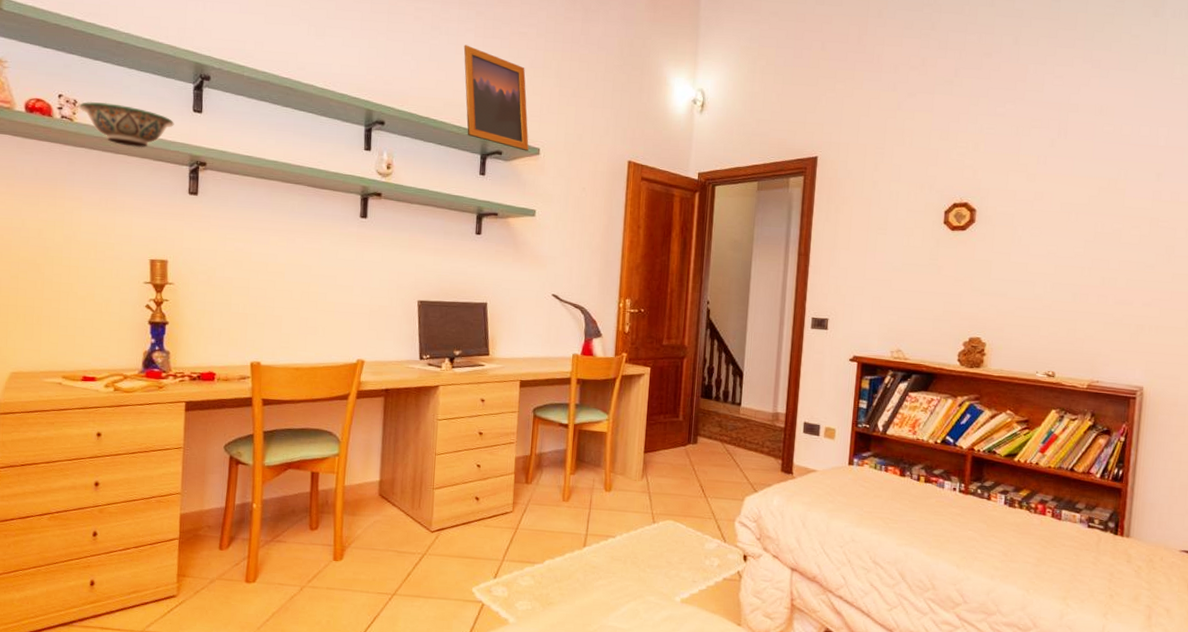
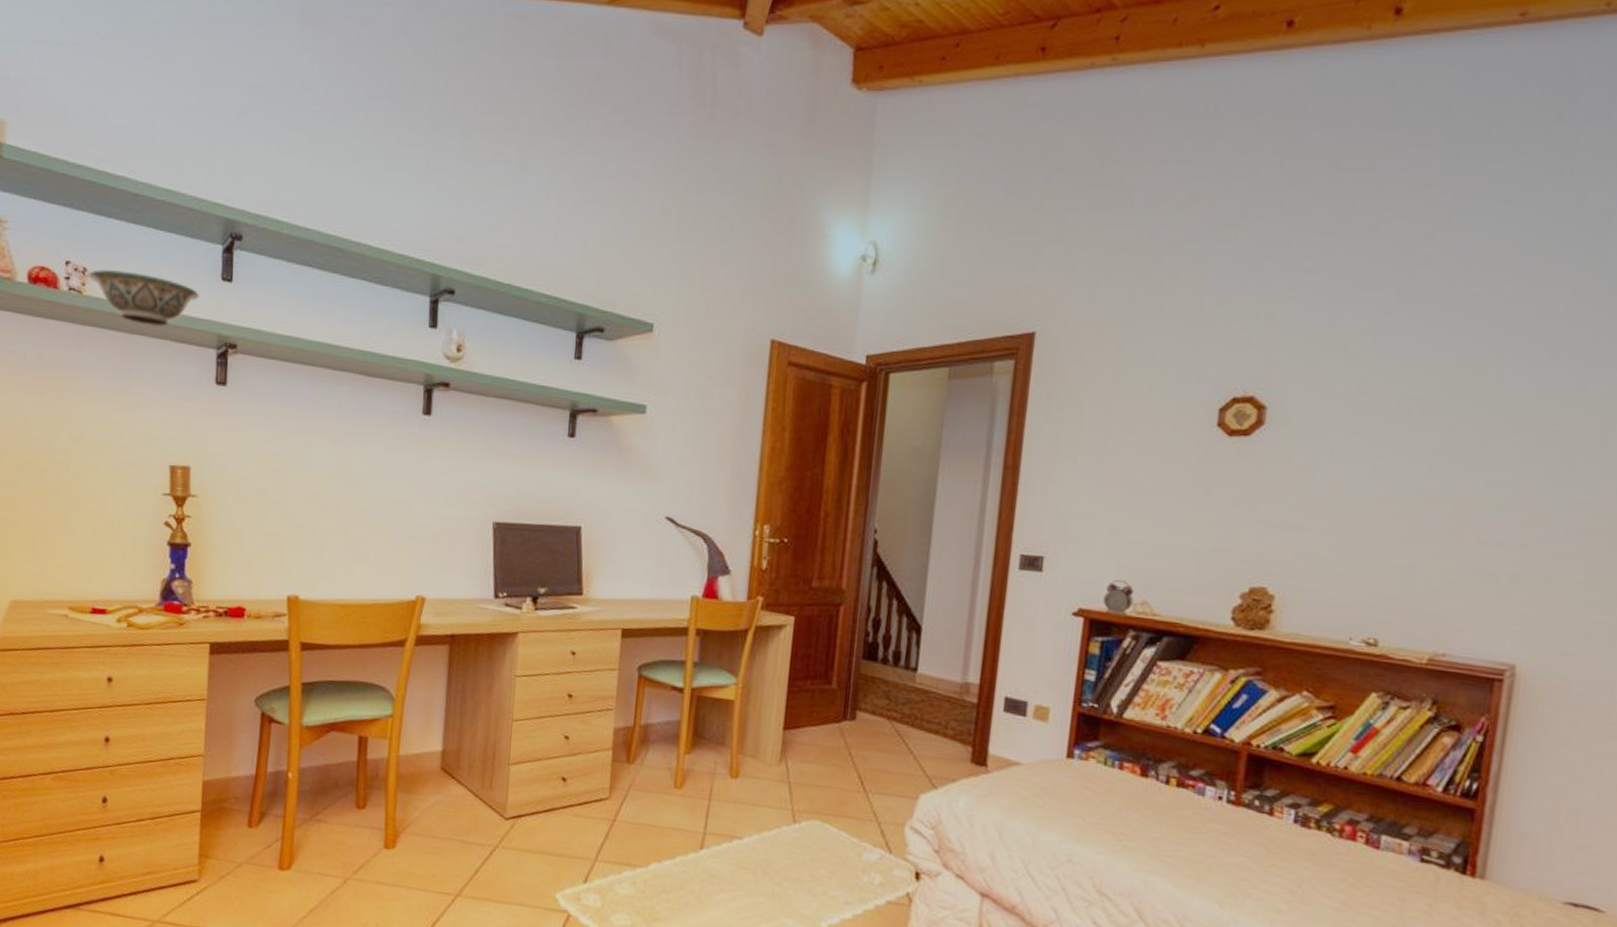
picture frame: present [463,45,529,151] -> none [556,188,640,328]
alarm clock: none [870,334,892,359] -> present [1103,580,1134,615]

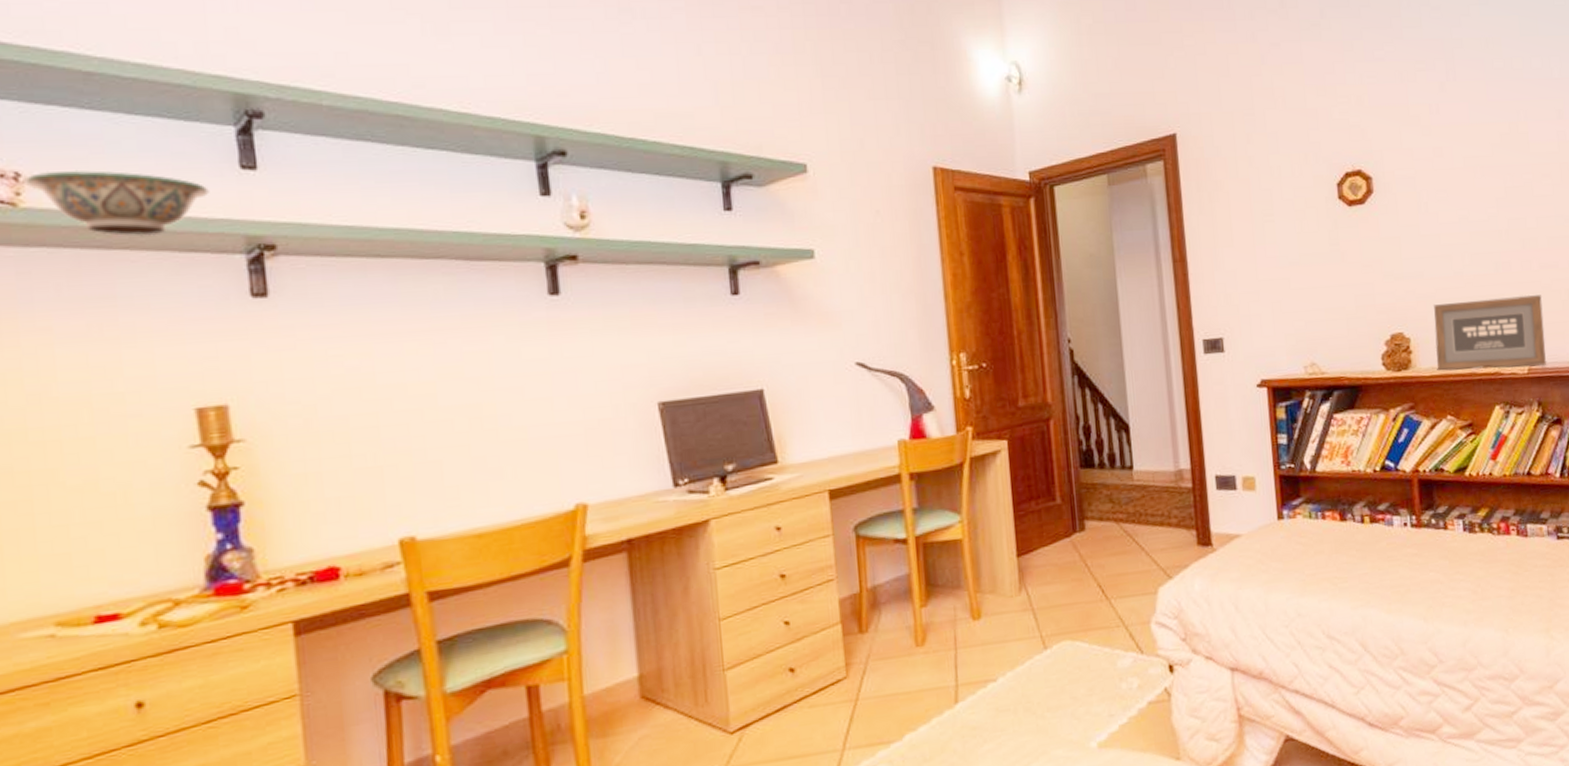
alarm clock: present [1103,580,1134,615] -> none [1279,347,1304,379]
picture frame: none [1303,563,1470,659] -> present [1434,294,1546,371]

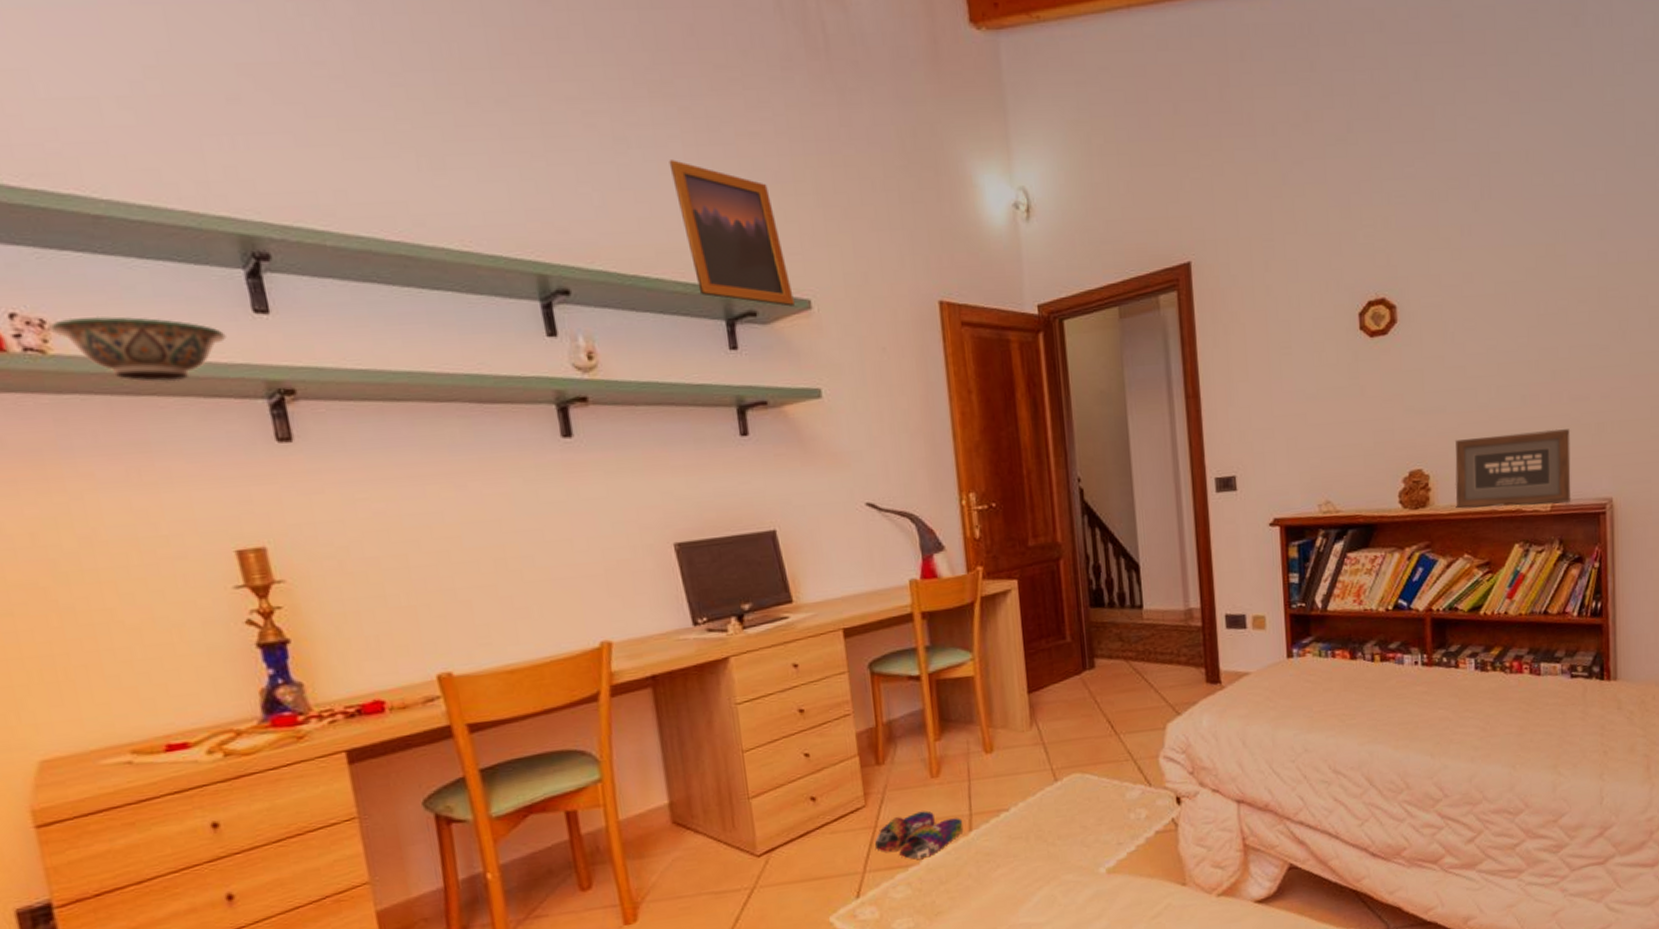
picture frame: none [672,30,790,170] -> present [669,160,795,307]
slippers: none [856,682,949,735] -> present [875,810,964,860]

